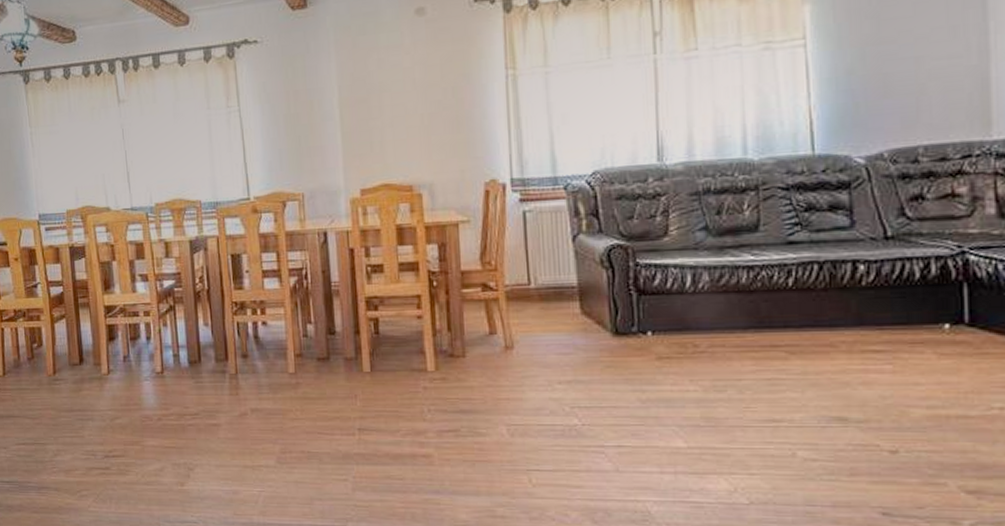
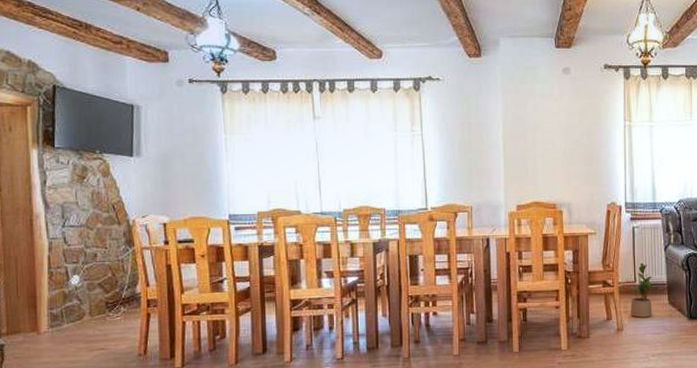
potted plant: none [522,258,559,332] -> present [630,263,655,318]

